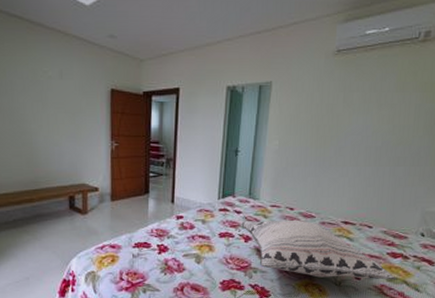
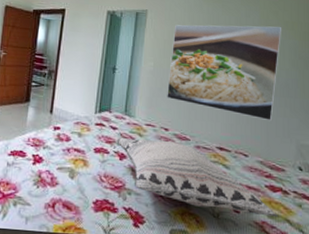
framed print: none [293,89,420,191] -> present [167,24,282,120]

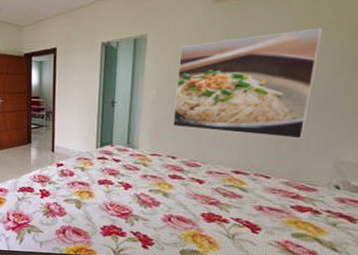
decorative pillow: present [116,138,278,217] -> none [120,168,305,237]

